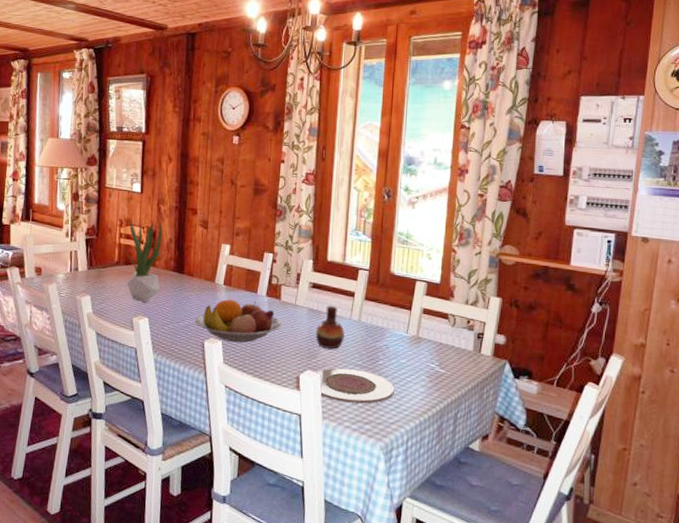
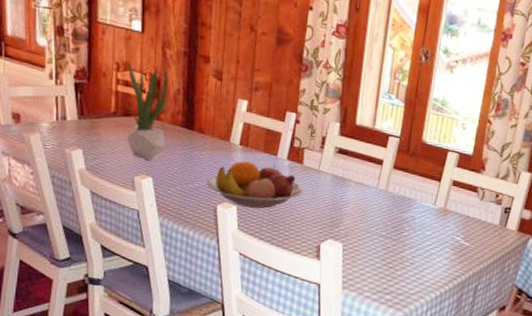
vase: present [315,305,345,350] -> none [339,172,370,219]
plate: present [317,368,395,404] -> none [339,238,418,275]

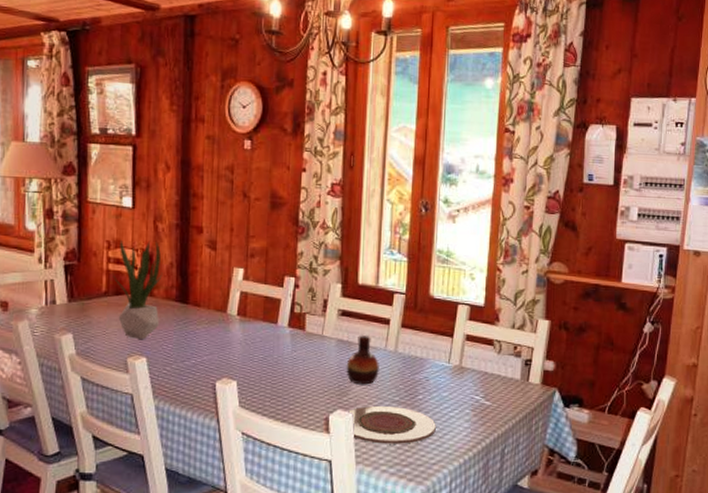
fruit bowl: present [206,161,304,209] -> none [203,332,308,382]
vase: none [339,172,370,219] -> present [346,334,379,385]
plate: none [339,238,418,275] -> present [348,406,436,444]

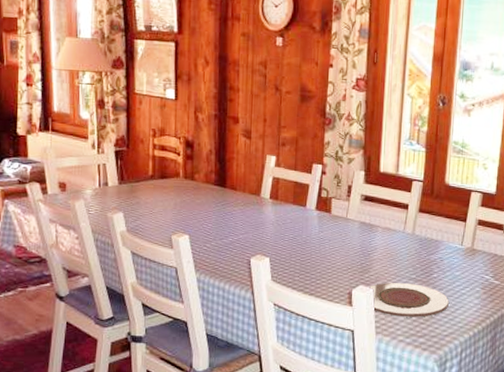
potted plant: present [113,239,163,340] -> none [158,128,203,220]
vase: present [346,334,379,385] -> none [368,218,398,264]

